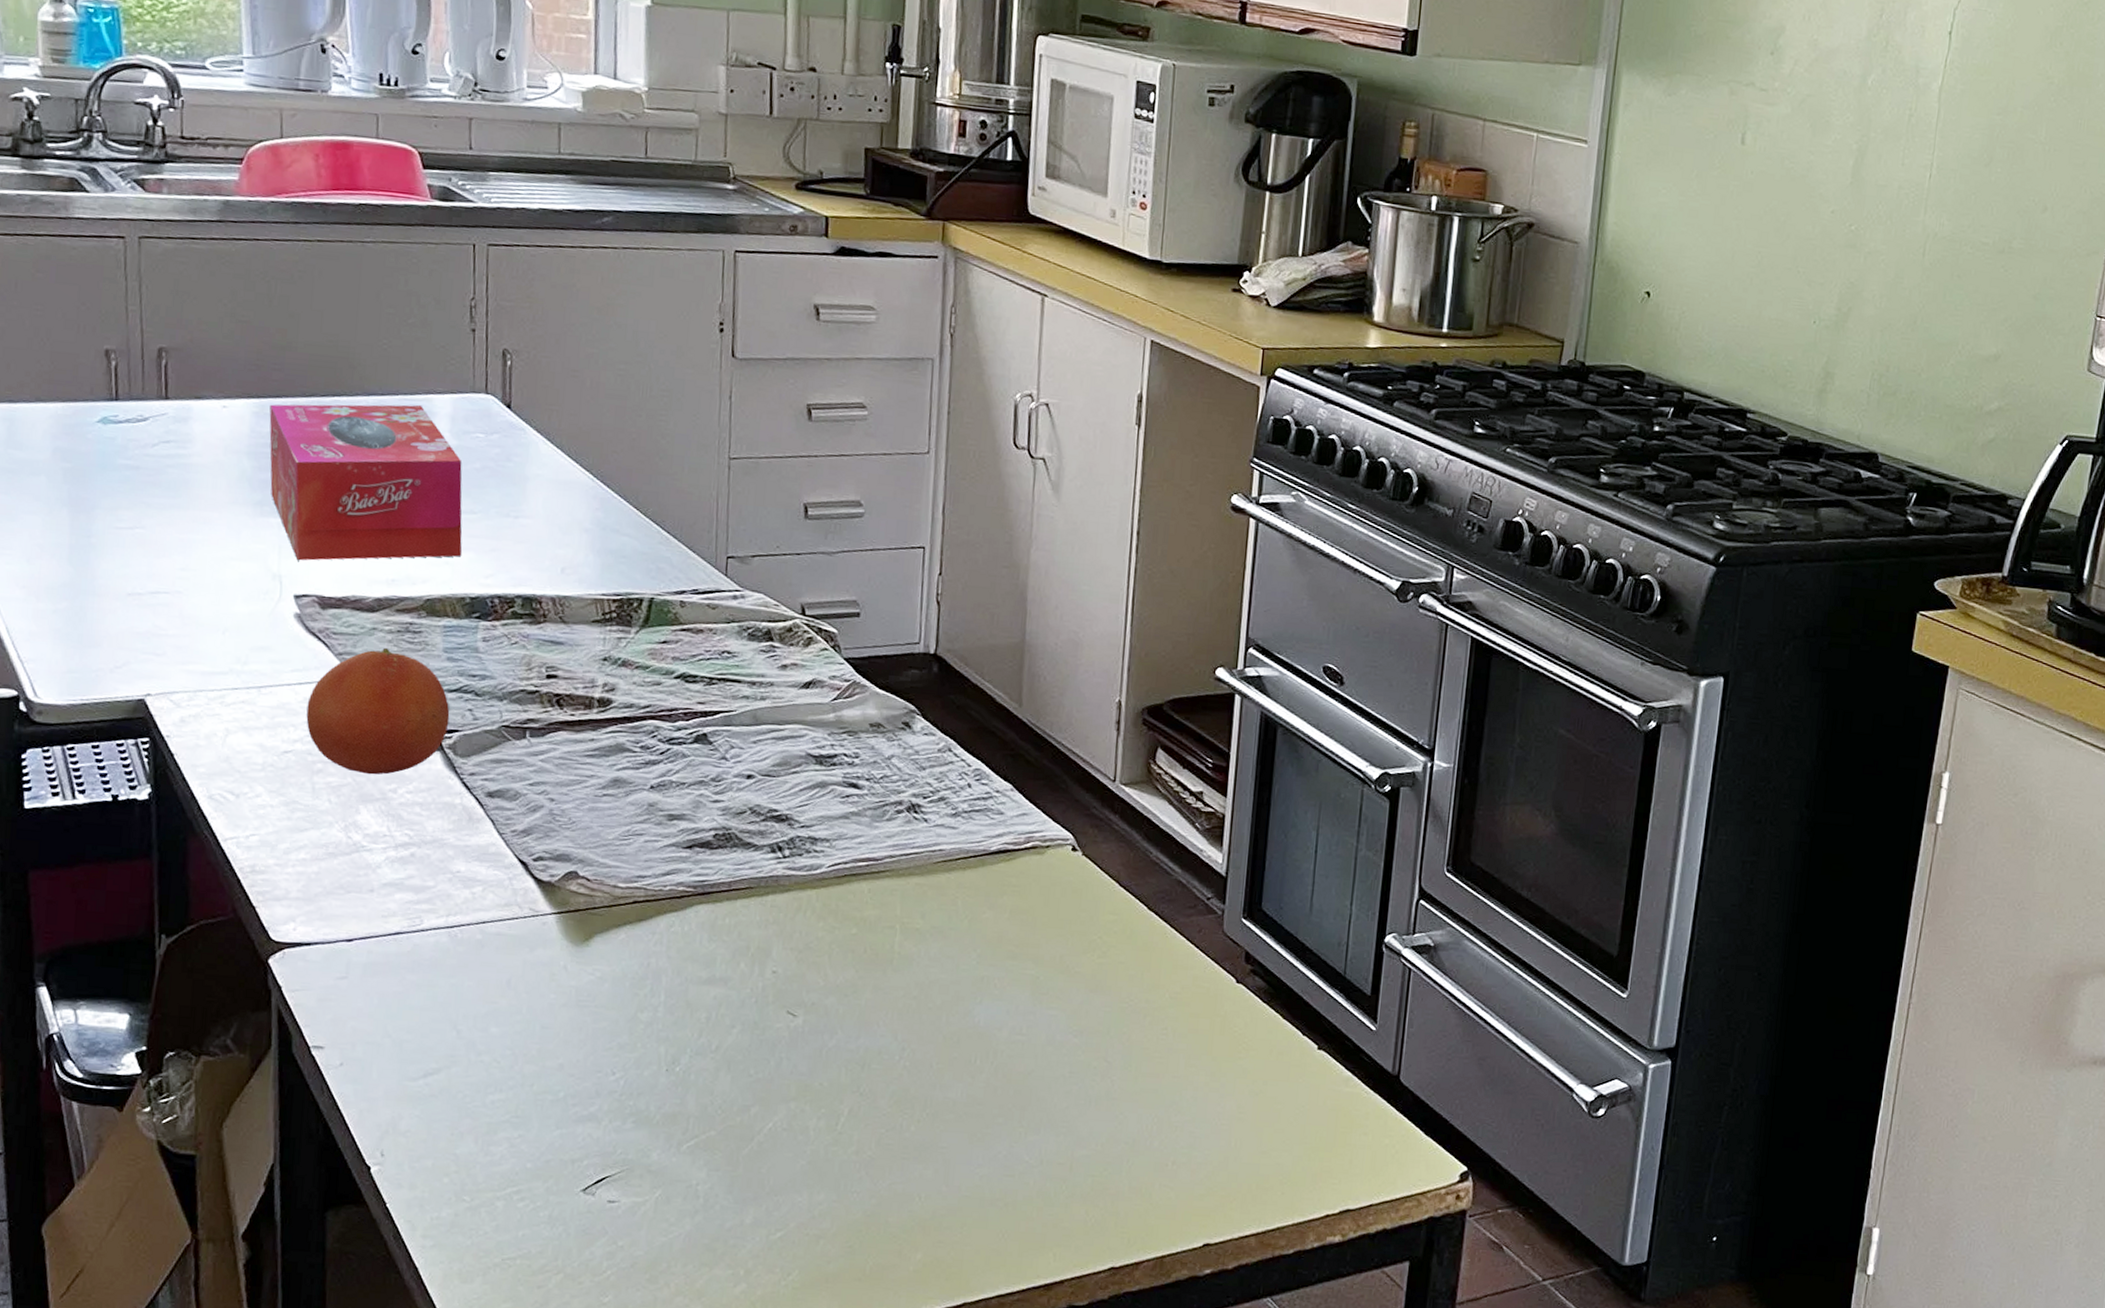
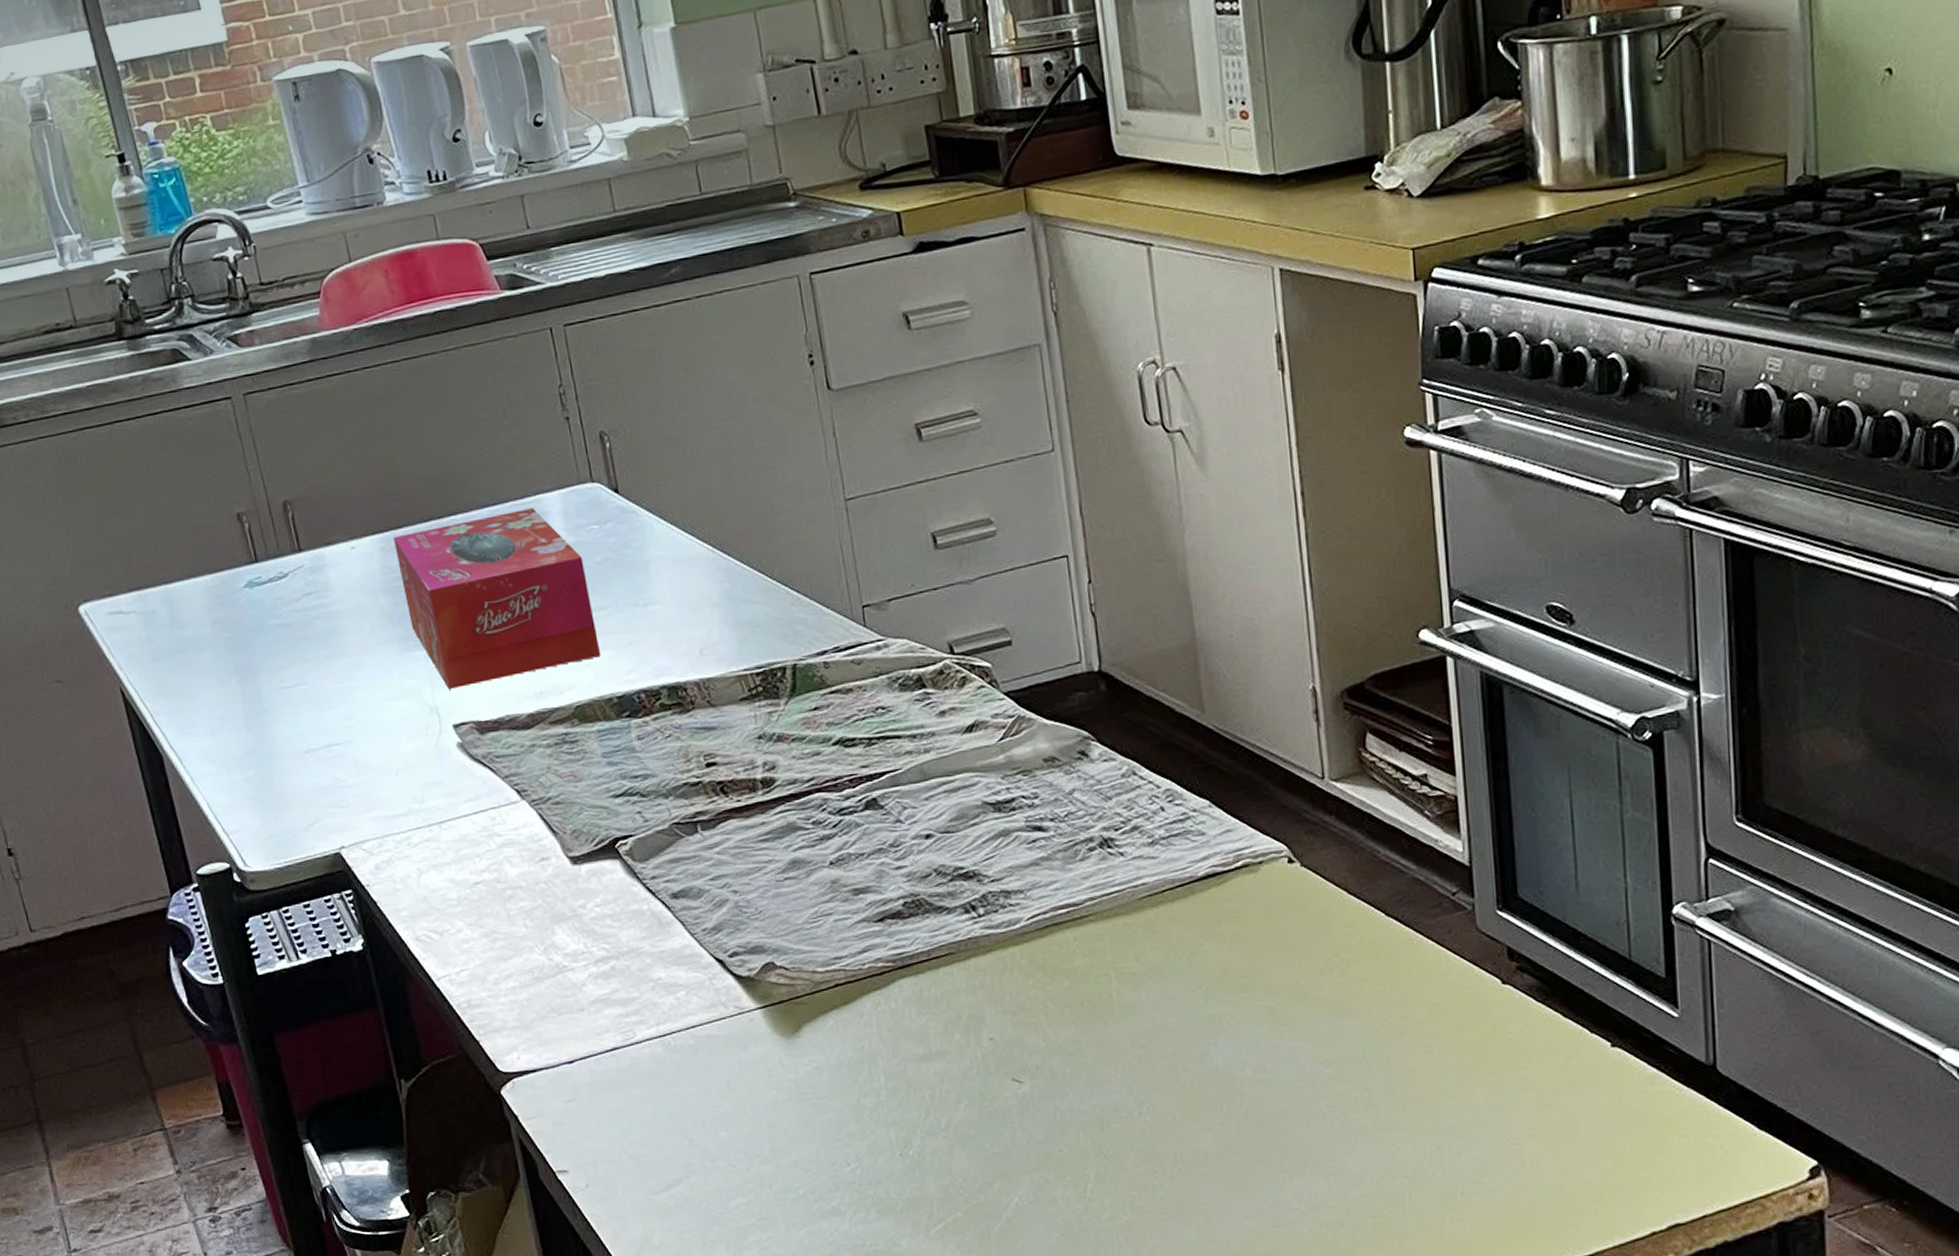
fruit: present [306,647,450,775] -> none [486,762,622,894]

